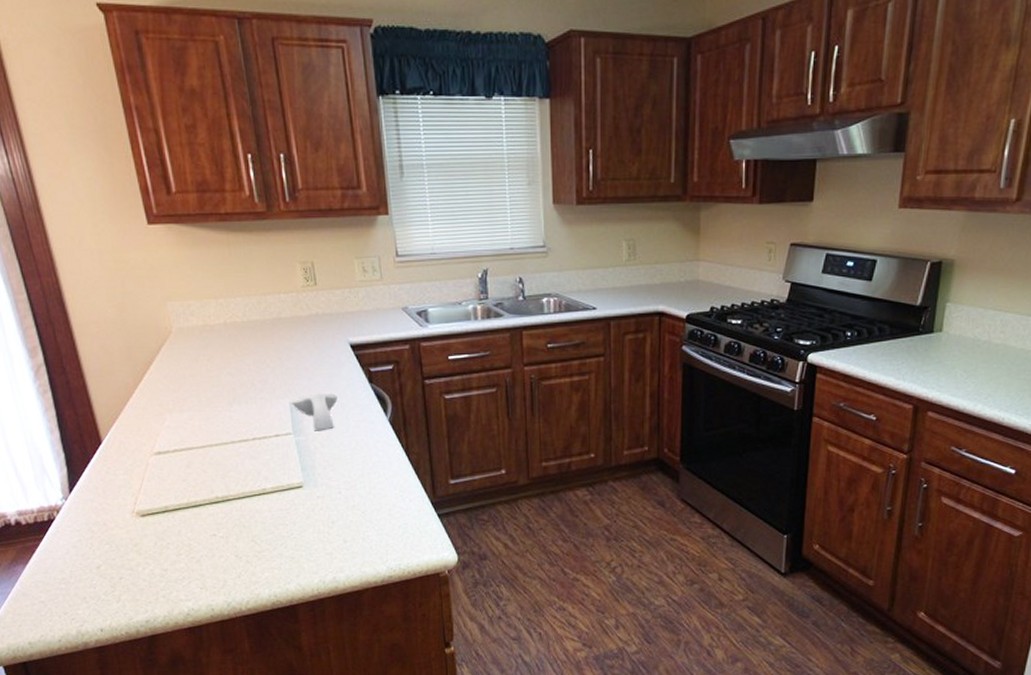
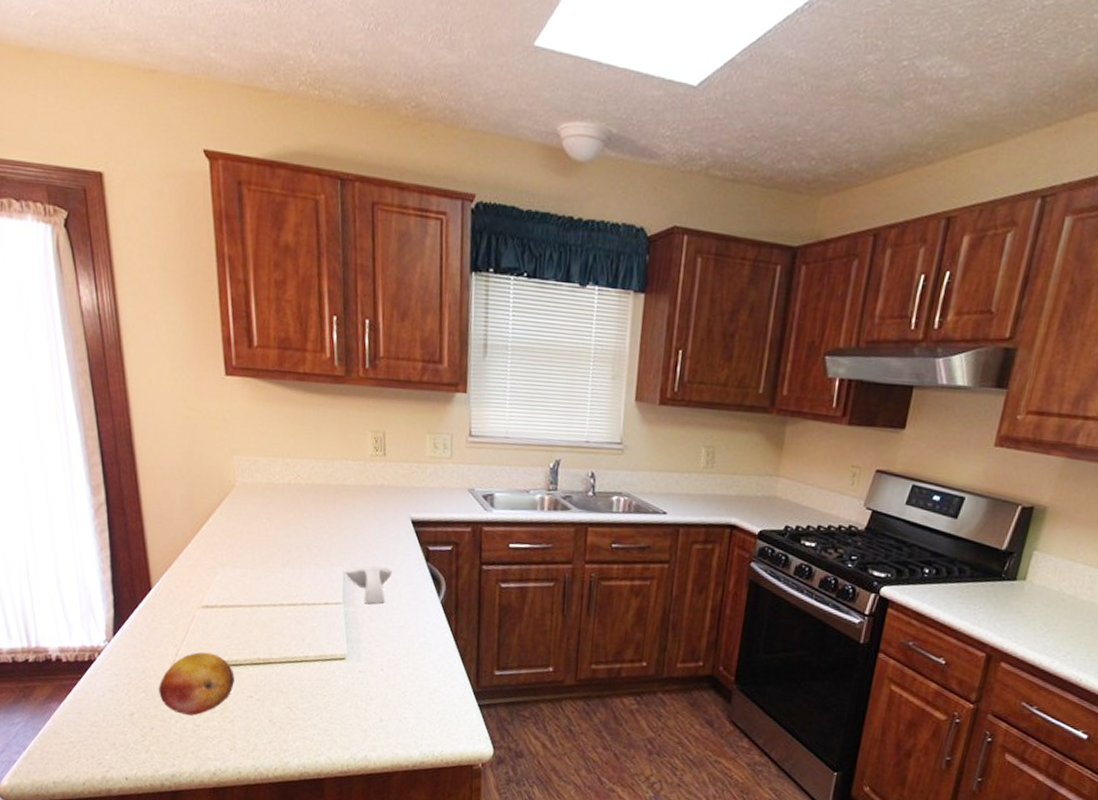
fruit: none [122,497,196,560] -> present [159,652,235,716]

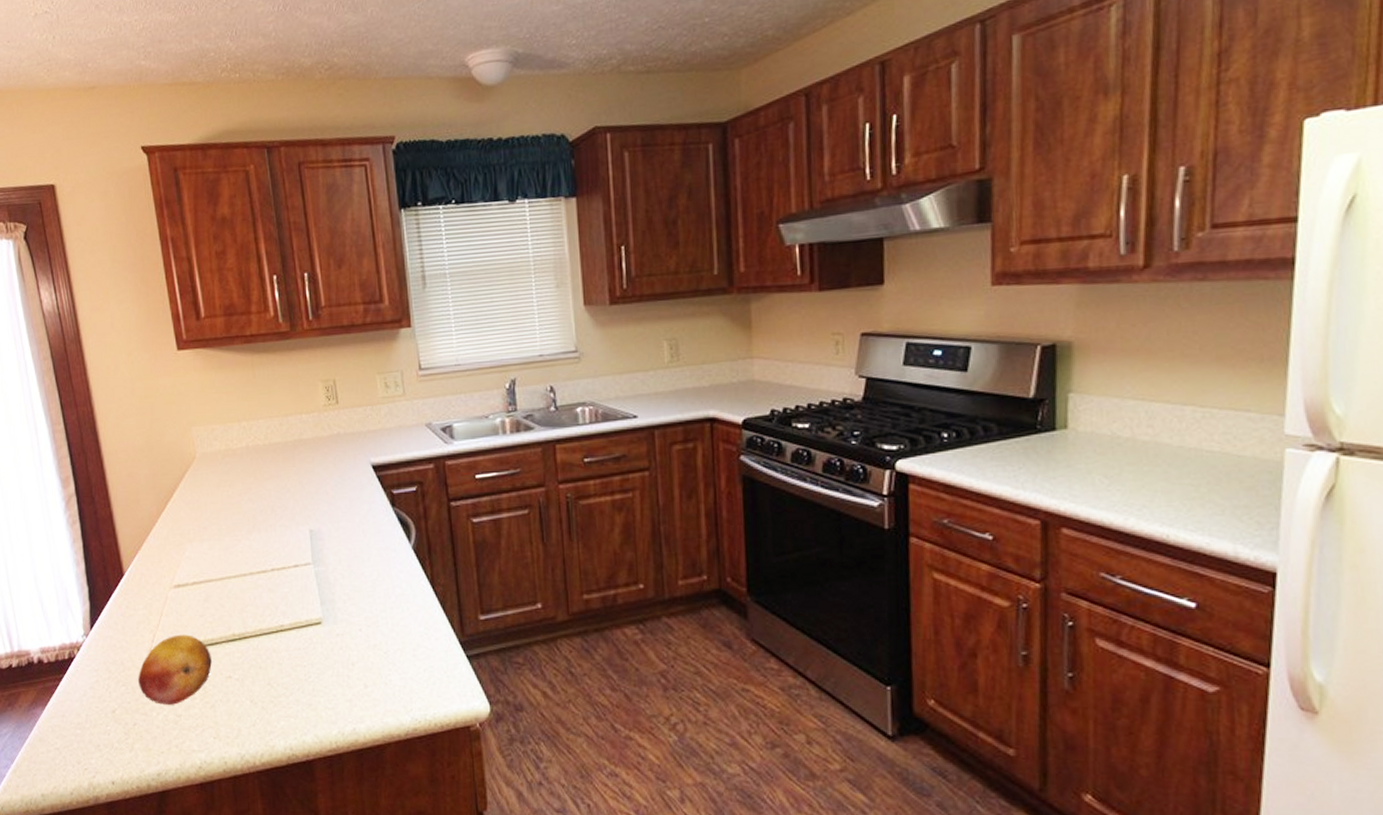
spoon rest: present [345,566,392,605] -> none [311,519,359,561]

